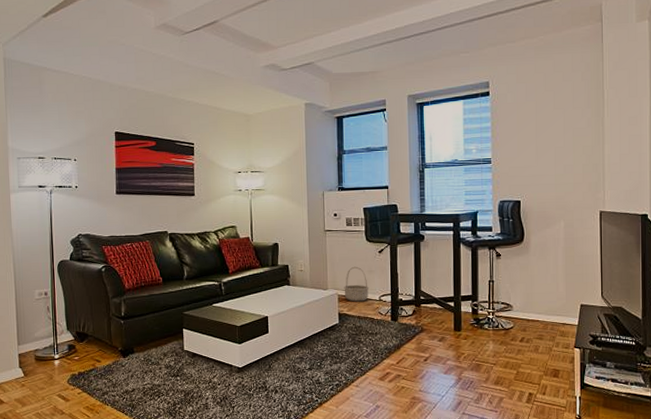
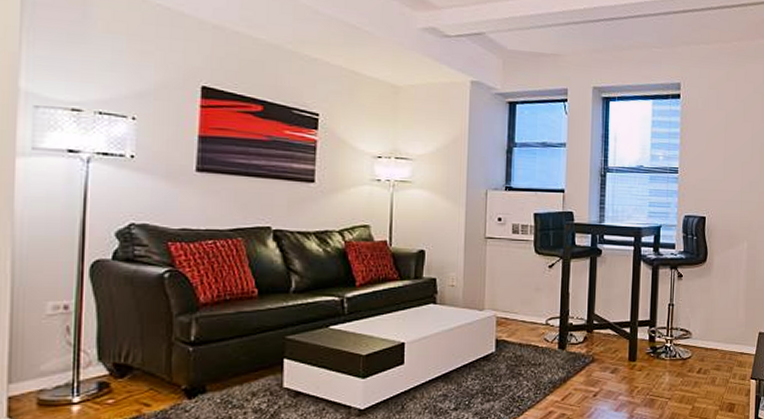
basket: present [344,266,369,302] -> none [504,283,535,326]

